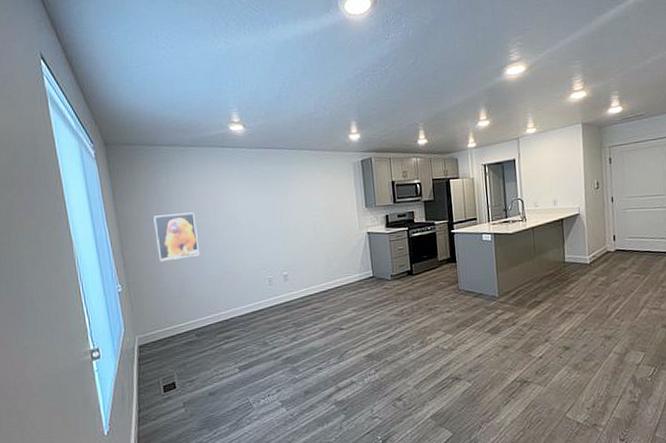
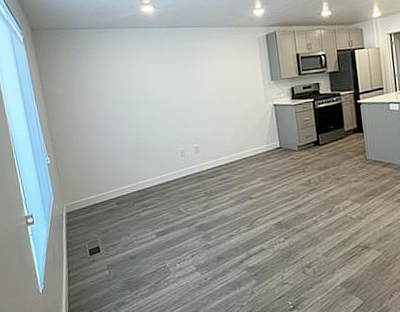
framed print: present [153,212,200,262] -> none [76,90,118,136]

